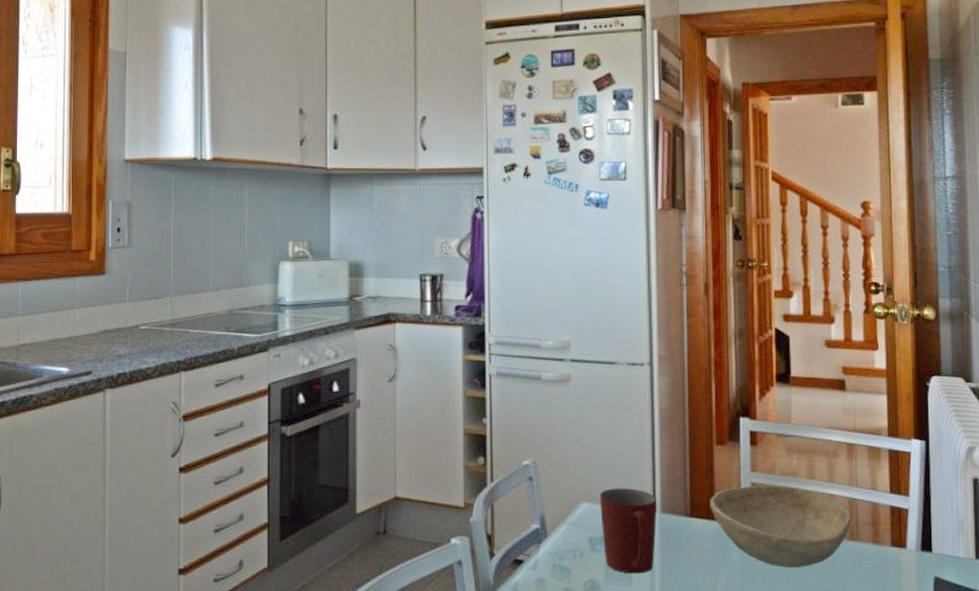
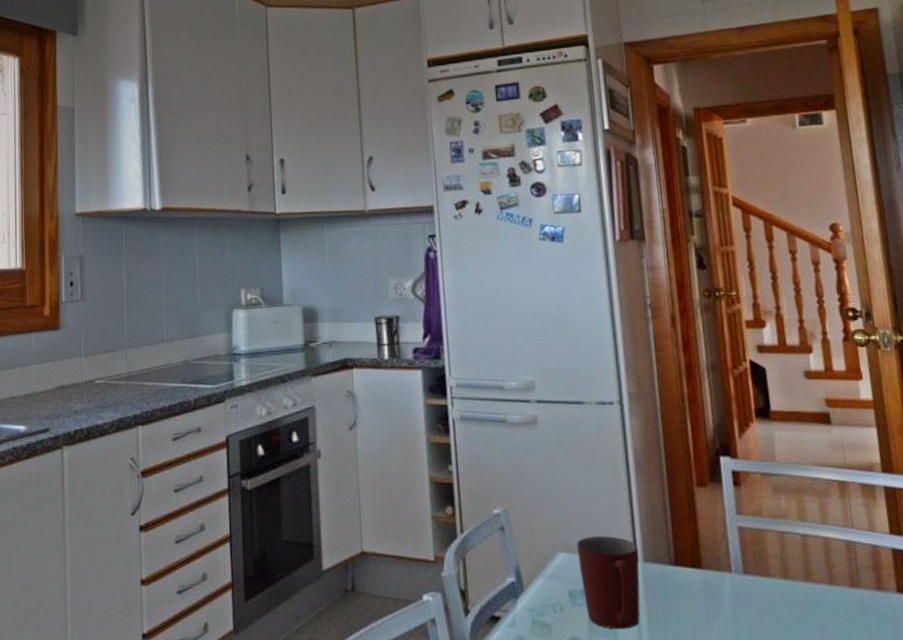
bowl: present [709,485,852,567] -> none [694,529,851,619]

